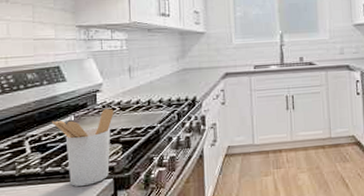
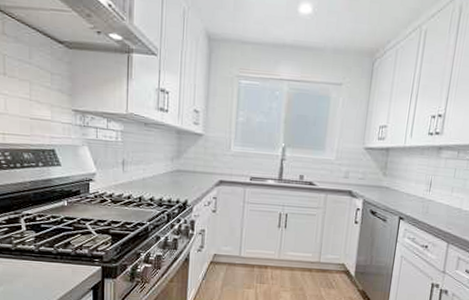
utensil holder: present [51,109,114,186] -> none [45,199,106,269]

